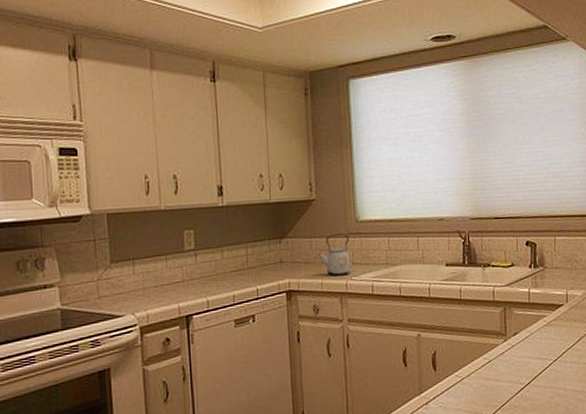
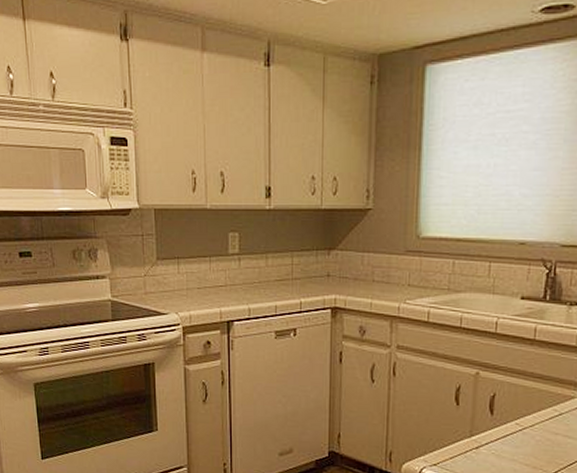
kettle: present [318,234,352,276] -> none [370,250,408,298]

